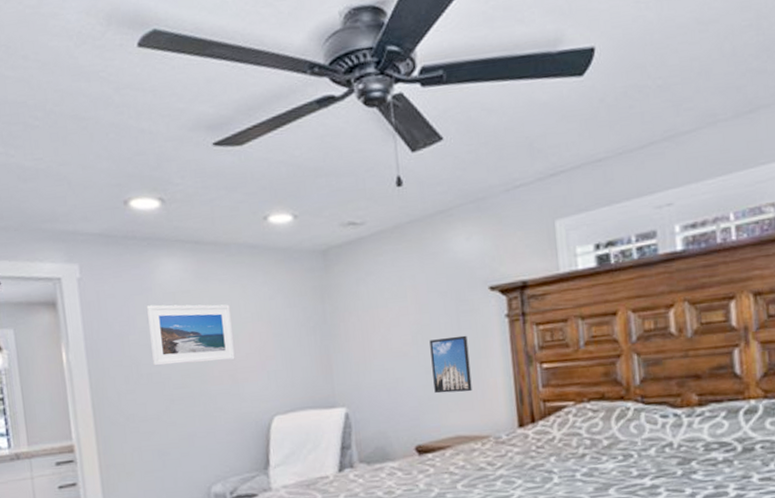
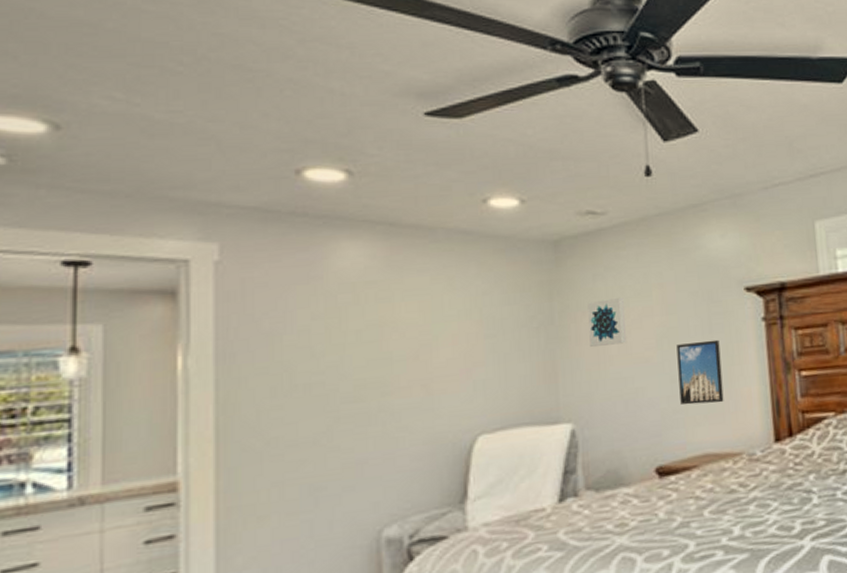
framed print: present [147,304,235,366] -> none [314,297,431,374]
wall art: none [353,298,388,343] -> present [588,297,627,347]

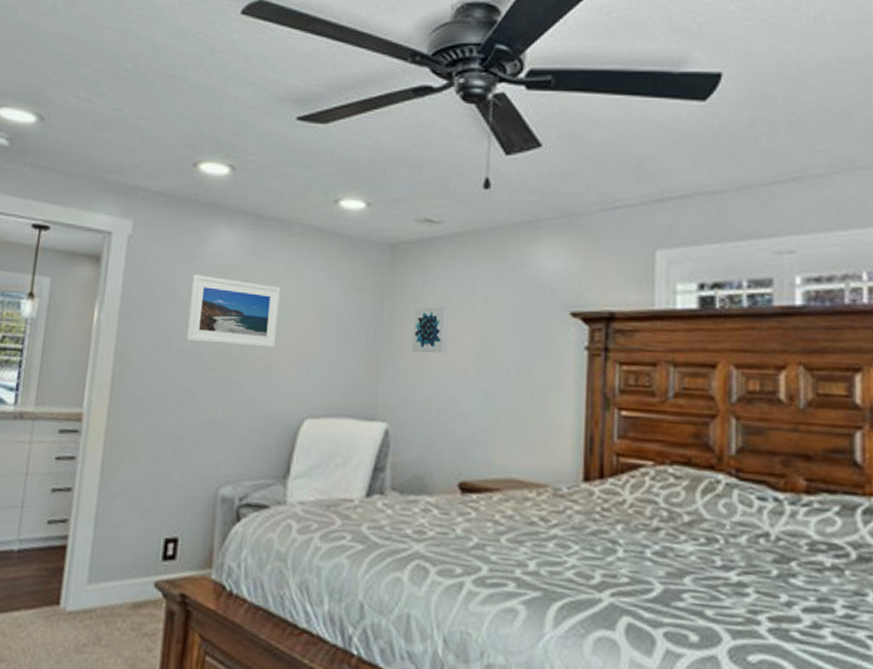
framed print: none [314,297,431,374] -> present [187,274,280,349]
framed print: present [676,339,724,405] -> none [491,362,538,429]

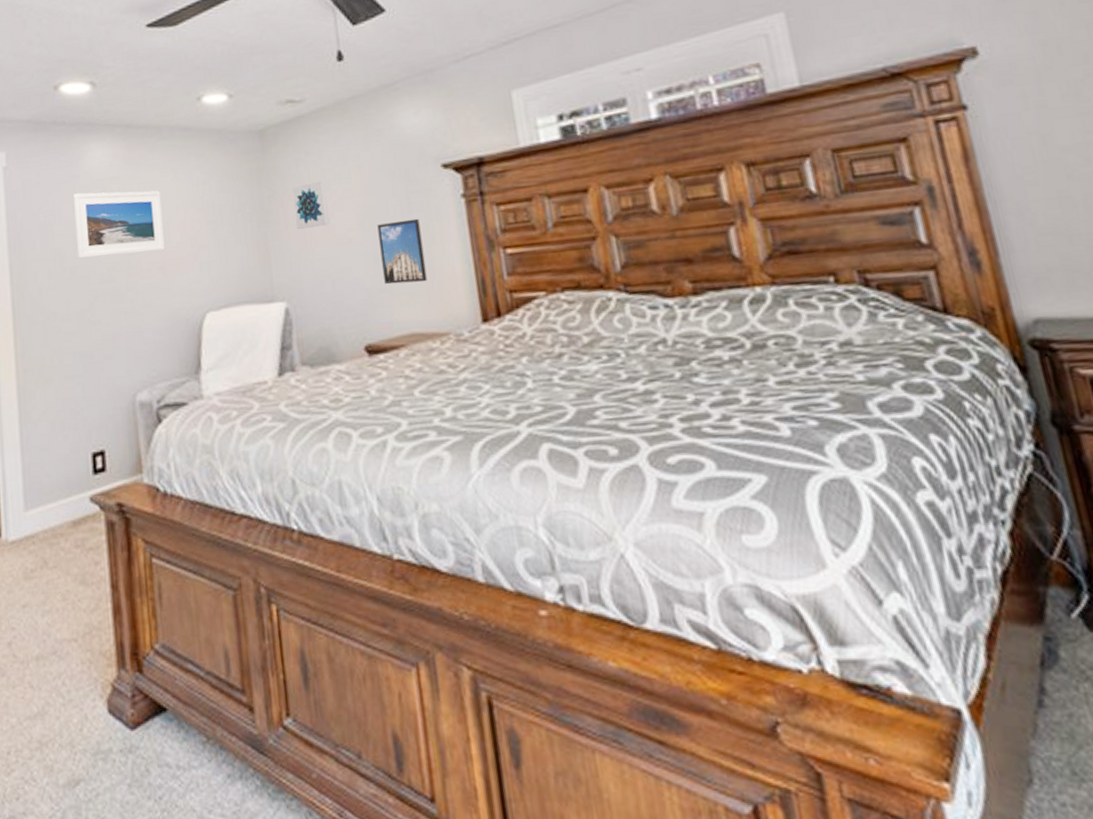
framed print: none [491,362,538,429] -> present [377,218,427,285]

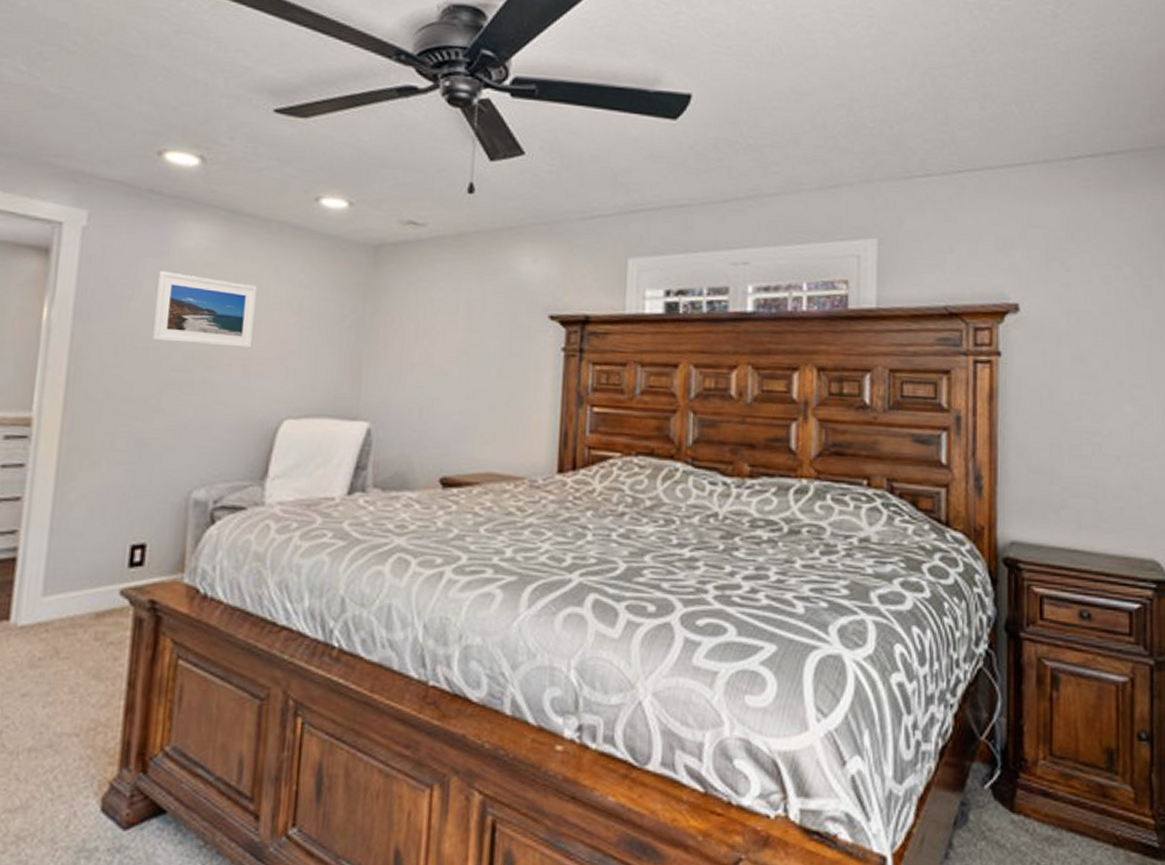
wall art: present [292,180,331,229] -> none [395,308,433,354]
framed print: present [377,218,427,285] -> none [472,362,517,426]

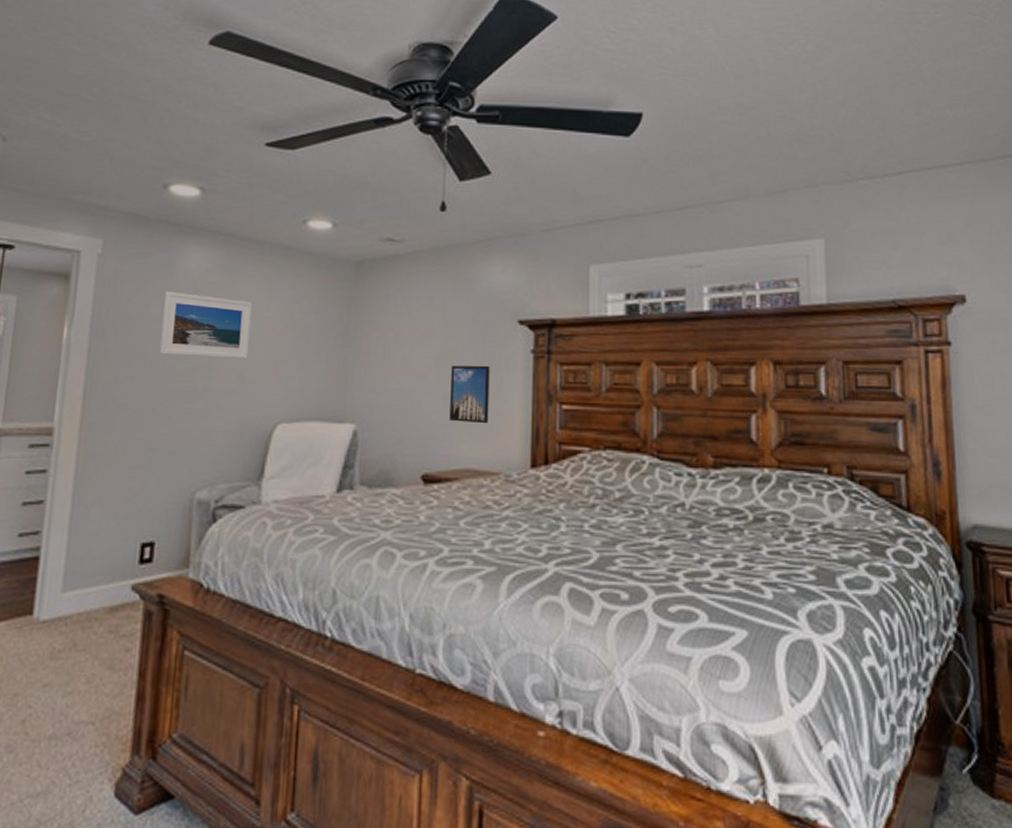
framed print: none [472,362,517,426] -> present [450,365,490,424]

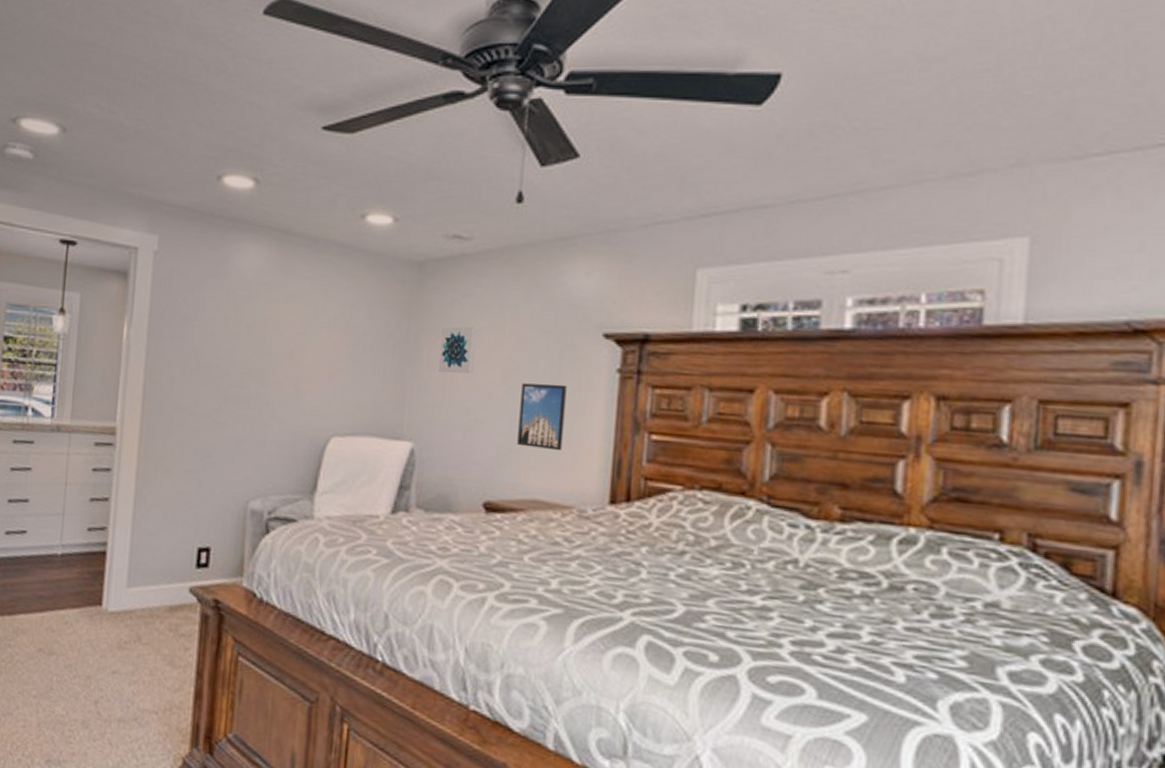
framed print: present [160,291,252,360] -> none [214,291,306,367]
wall art: none [377,317,411,359] -> present [439,326,478,374]

